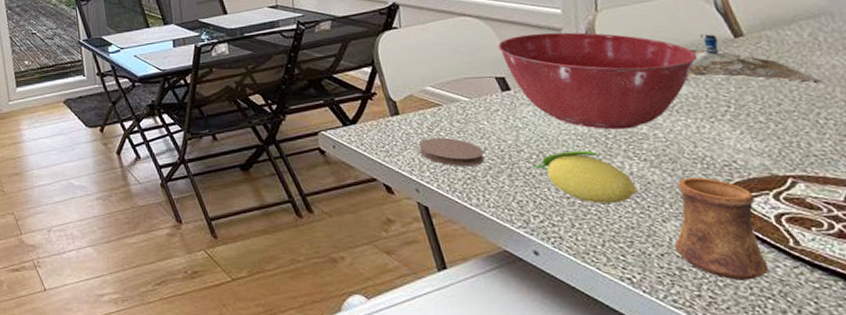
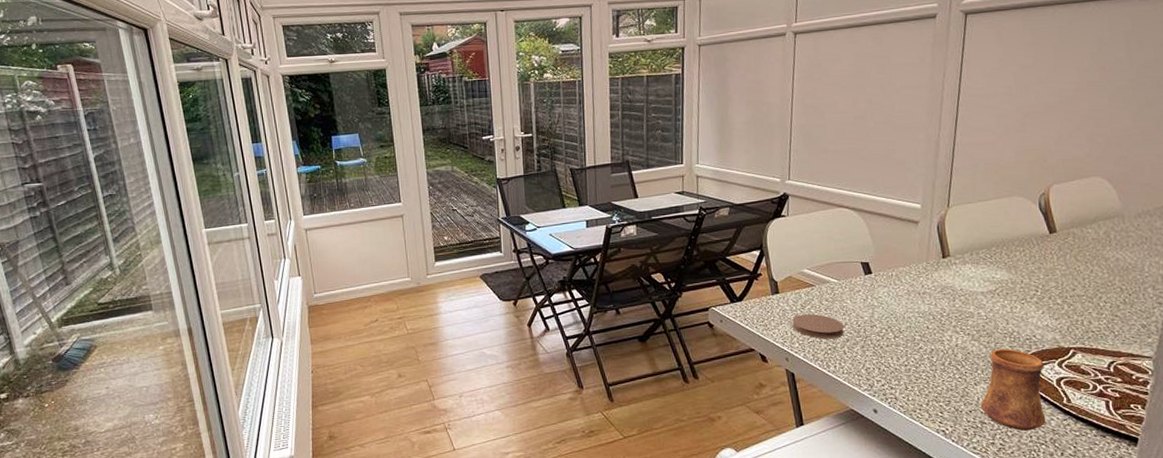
mixing bowl: present [497,32,698,130] -> none [866,224,1020,309]
fruit: present [533,150,639,204] -> none [882,325,960,370]
bottle: present [687,34,823,83] -> none [1010,230,1108,272]

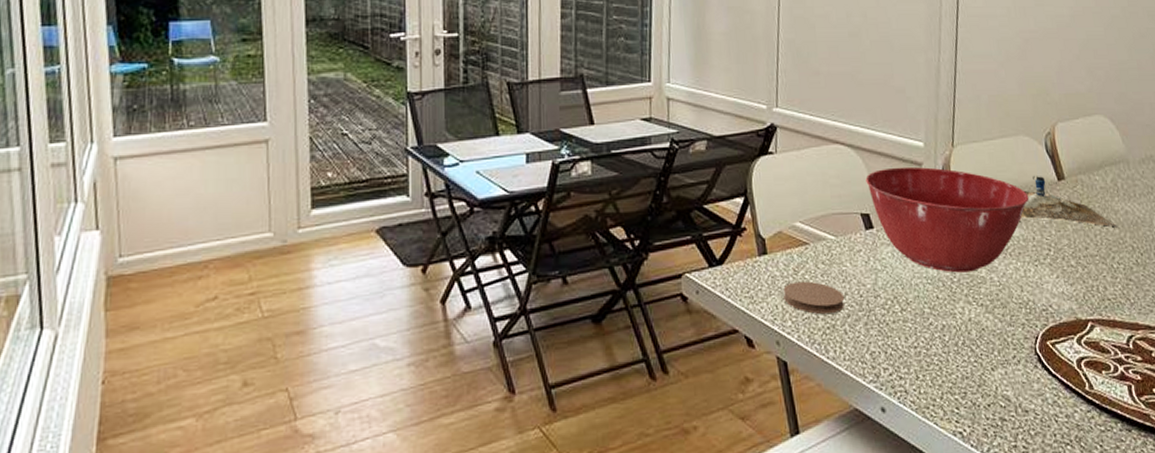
mixing bowl: none [866,224,1020,309] -> present [865,166,1029,273]
cup: present [980,348,1046,431] -> none [999,322,1070,428]
bottle: none [1010,230,1108,272] -> present [1020,176,1118,228]

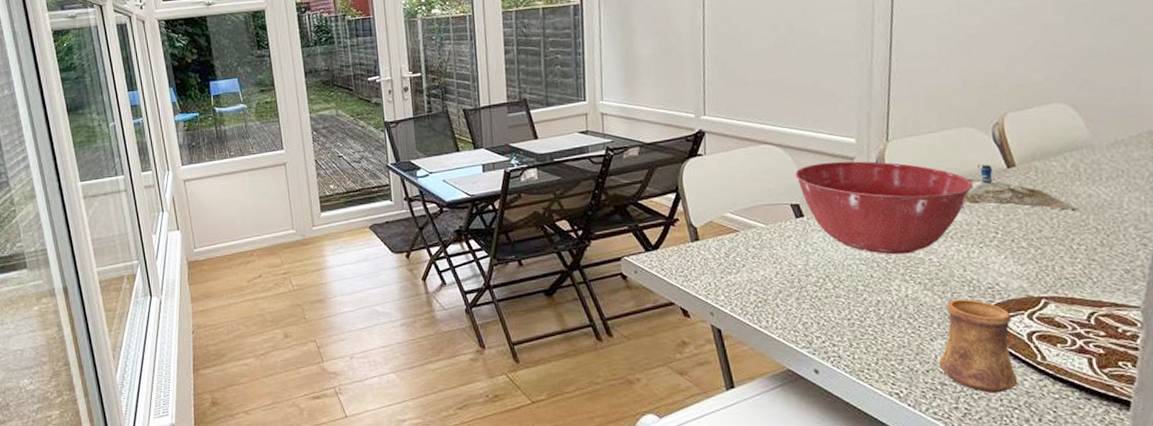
coaster: present [783,281,845,315] -> none [715,262,776,291]
cup: none [999,322,1070,428] -> present [938,299,1018,393]

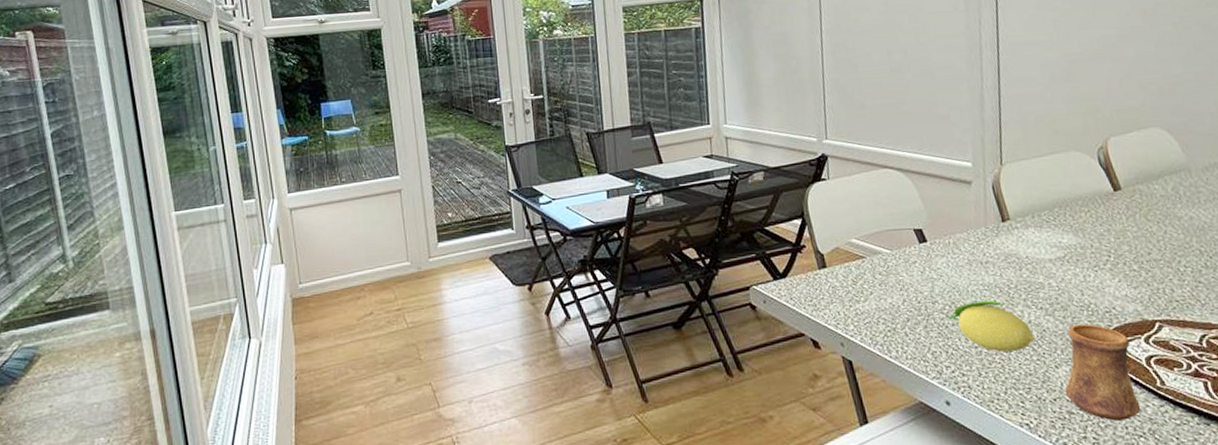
mixing bowl: present [795,161,974,255] -> none [916,185,1085,280]
fruit: none [820,274,912,324] -> present [946,300,1036,352]
bottle: present [963,164,1079,211] -> none [1075,188,1183,233]

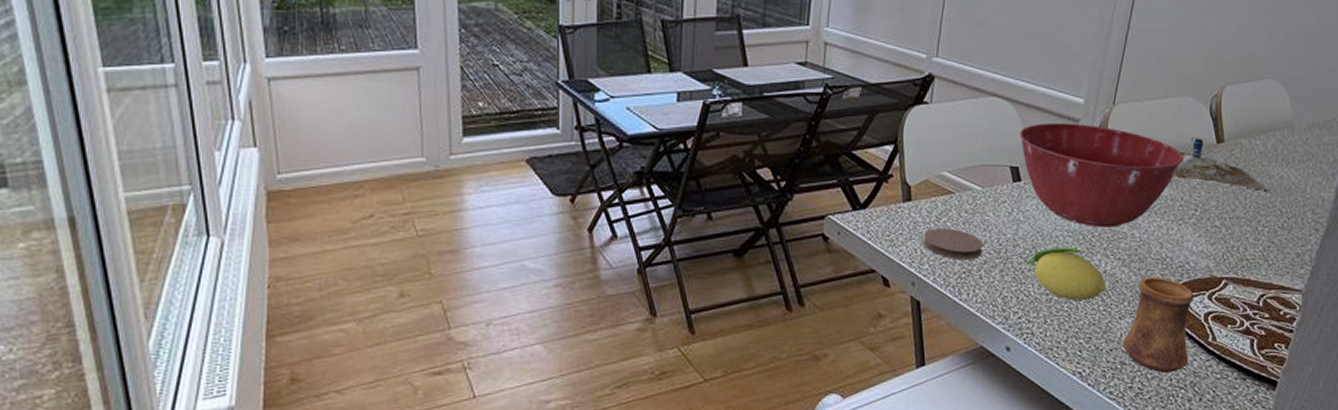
coaster: none [844,290,904,319] -> present [924,228,984,260]
mixing bowl: none [916,185,1085,280] -> present [1019,122,1184,228]
bottle: none [1075,188,1183,233] -> present [1172,138,1270,192]

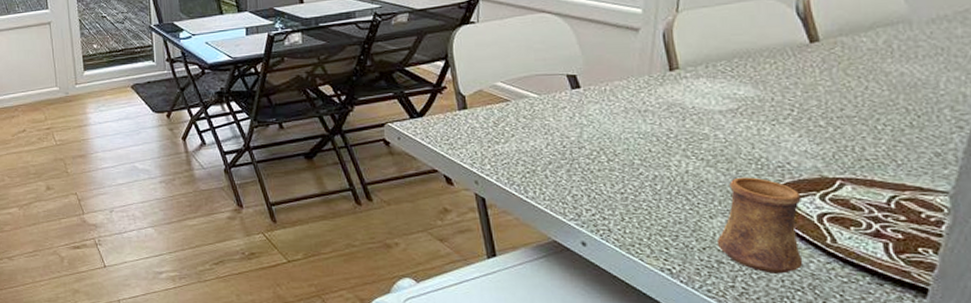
coaster: present [924,228,984,260] -> none [483,132,547,161]
mixing bowl: present [1019,122,1184,228] -> none [573,32,770,129]
fruit: present [1025,247,1107,300] -> none [593,148,691,199]
bottle: present [1172,138,1270,192] -> none [756,38,888,89]

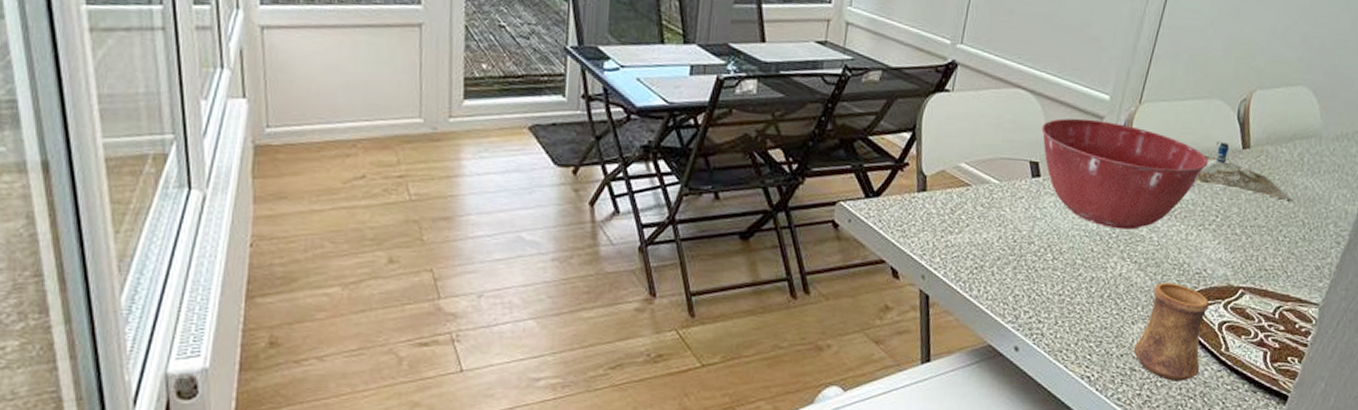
mixing bowl: none [573,32,770,129] -> present [1041,118,1208,230]
bottle: none [756,38,888,89] -> present [1194,142,1294,202]

